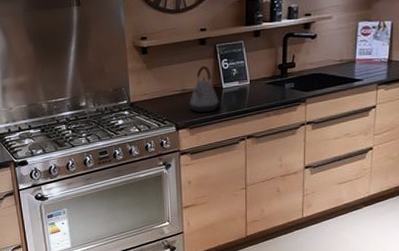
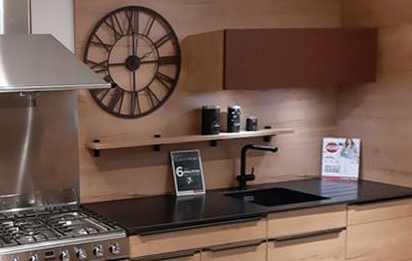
kettle: present [190,65,219,113] -> none [141,172,173,220]

